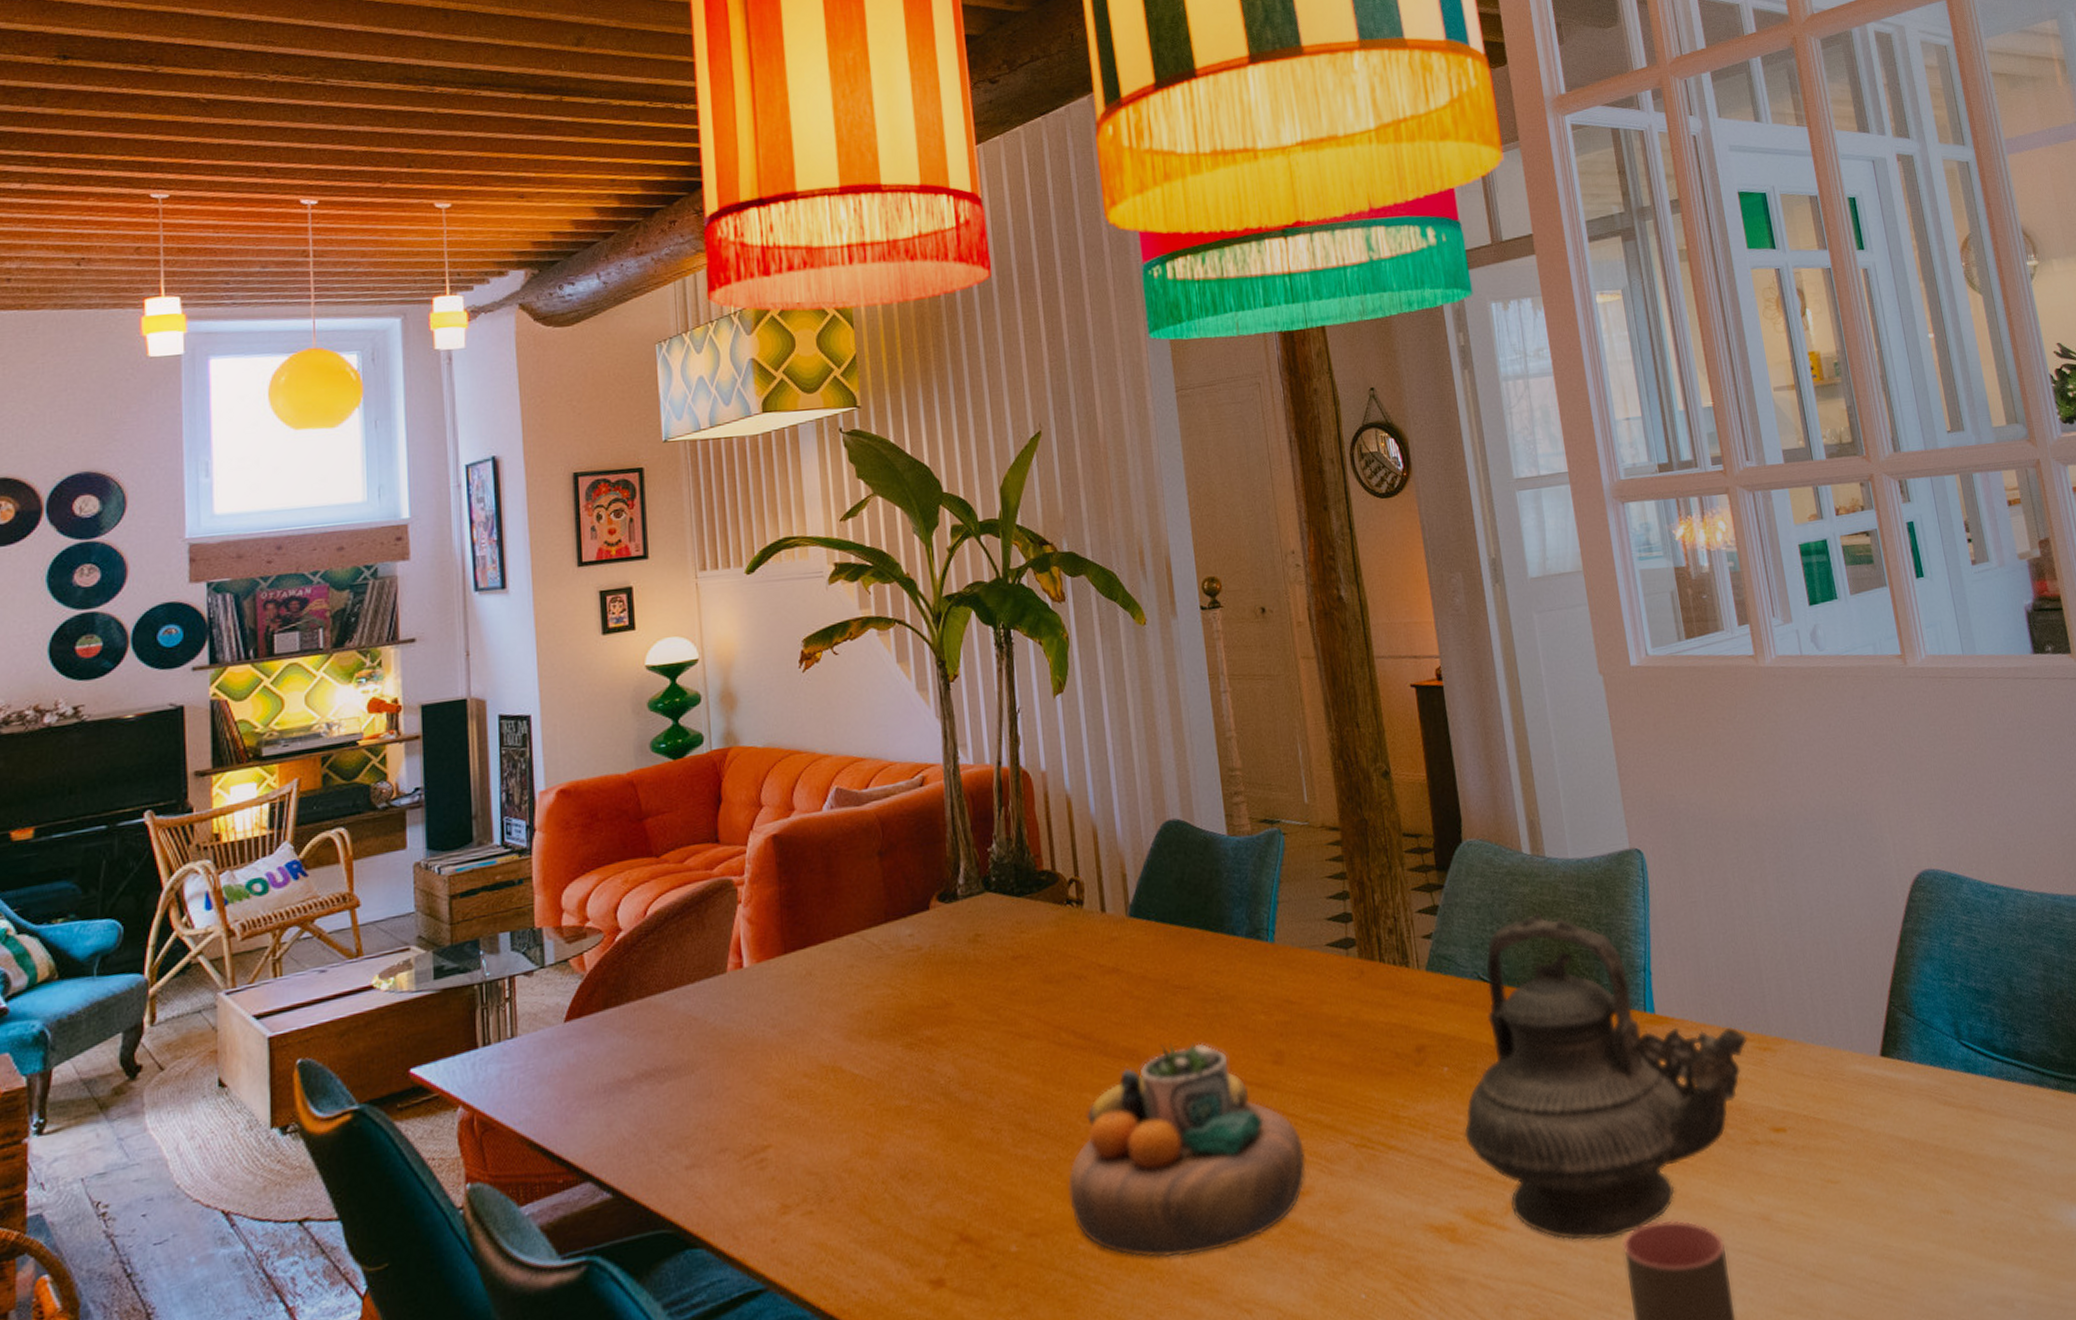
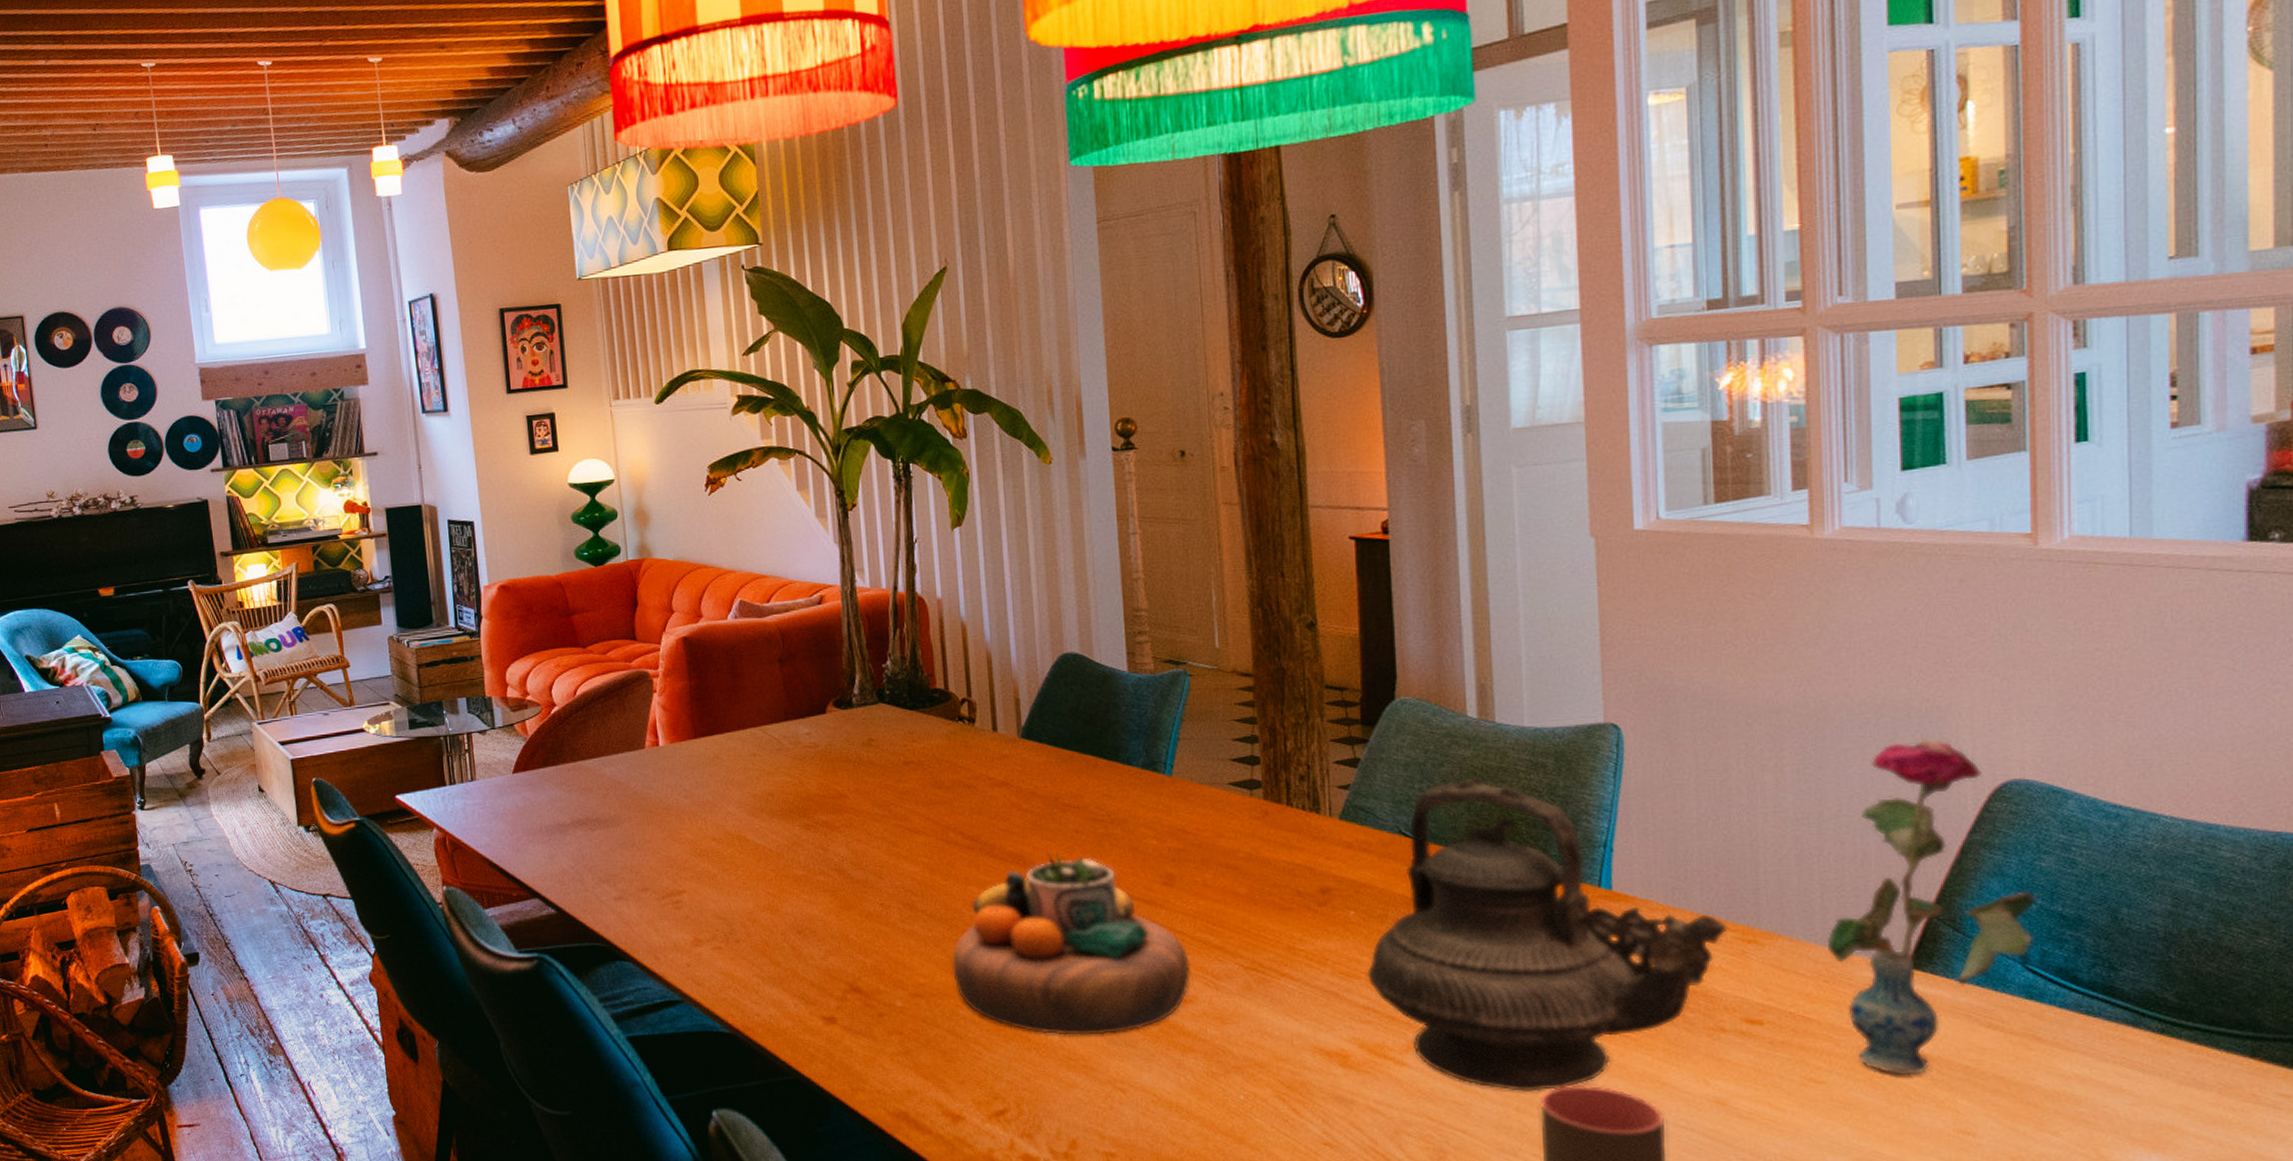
vase: none [1820,838,1961,1165] -> present [1826,737,2038,1076]

